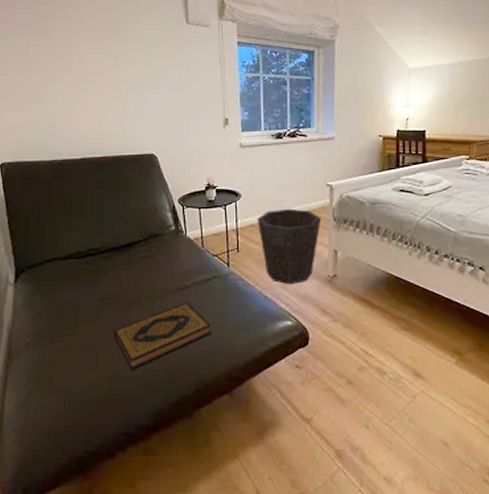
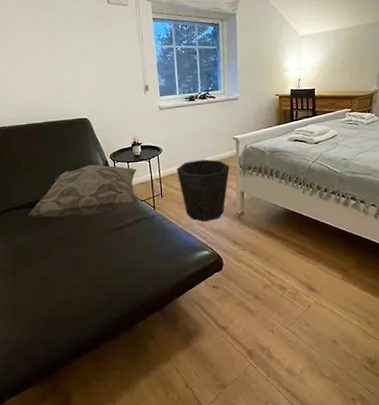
decorative pillow: none [75,210,209,271] -> present [27,165,138,218]
hardback book: present [113,303,212,371] -> none [63,240,144,297]

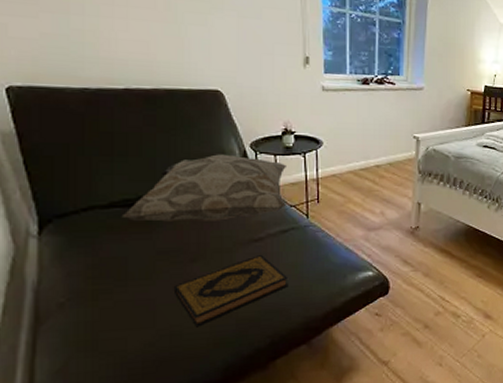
hardback book: none [63,240,144,297] -> present [173,255,289,328]
waste bin: present [176,159,230,222] -> none [339,159,407,237]

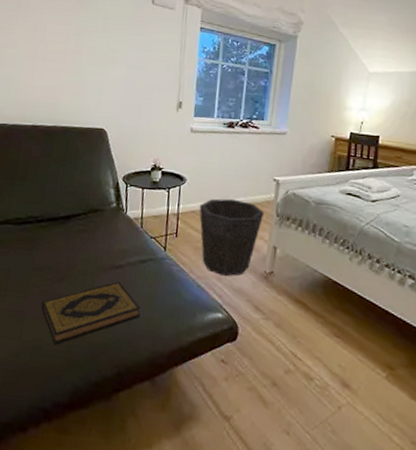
decorative pillow: present [121,154,286,222] -> none [11,184,152,245]
waste bin: none [339,159,407,237] -> present [199,198,265,277]

